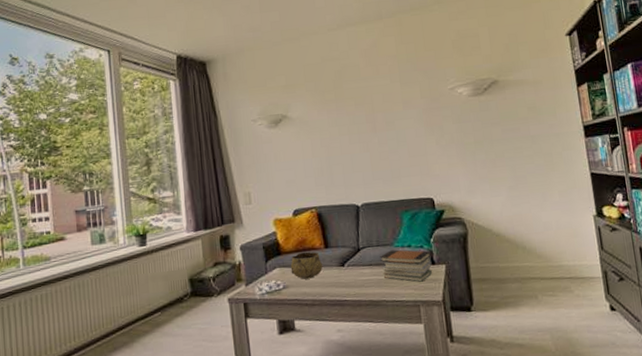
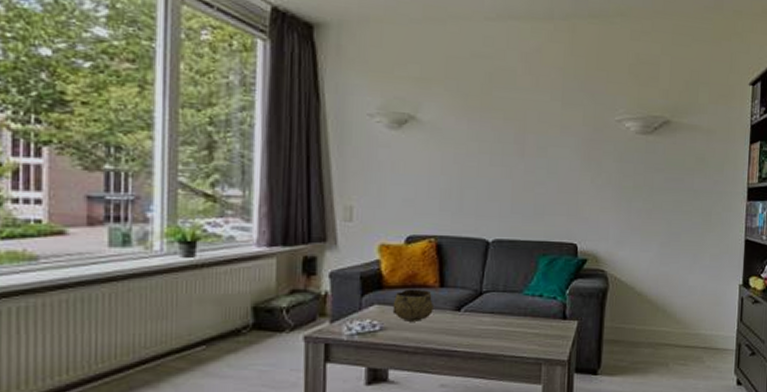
book stack: present [380,249,432,282] -> none [504,298,564,338]

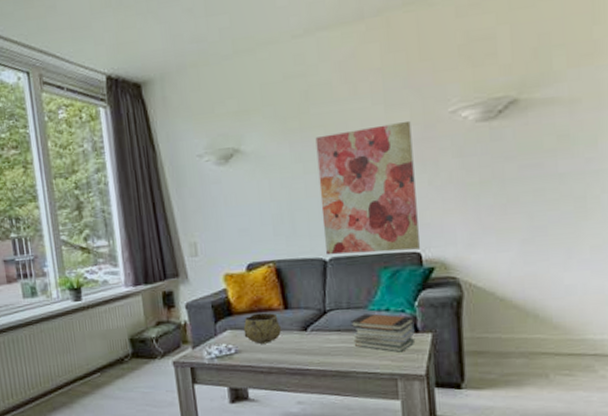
wall art: none [489,119,582,241] -> present [315,120,420,255]
book stack: none [504,298,564,338] -> present [350,313,415,352]

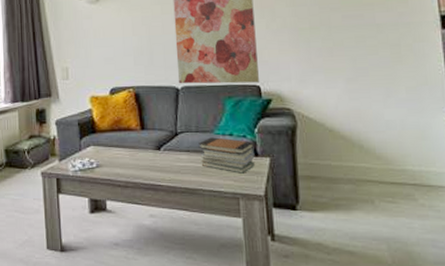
decorative bowl: present [243,312,281,344] -> none [105,132,137,160]

